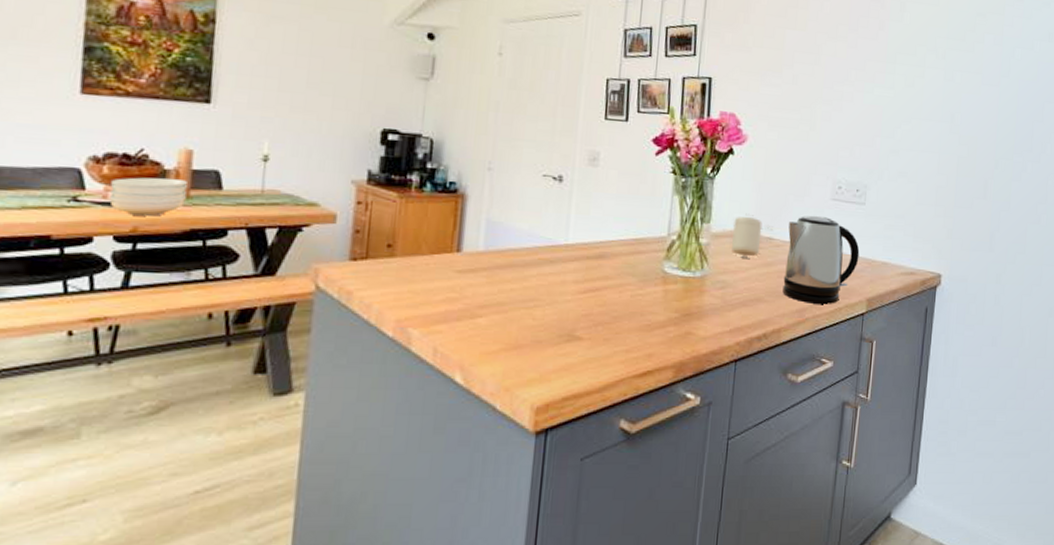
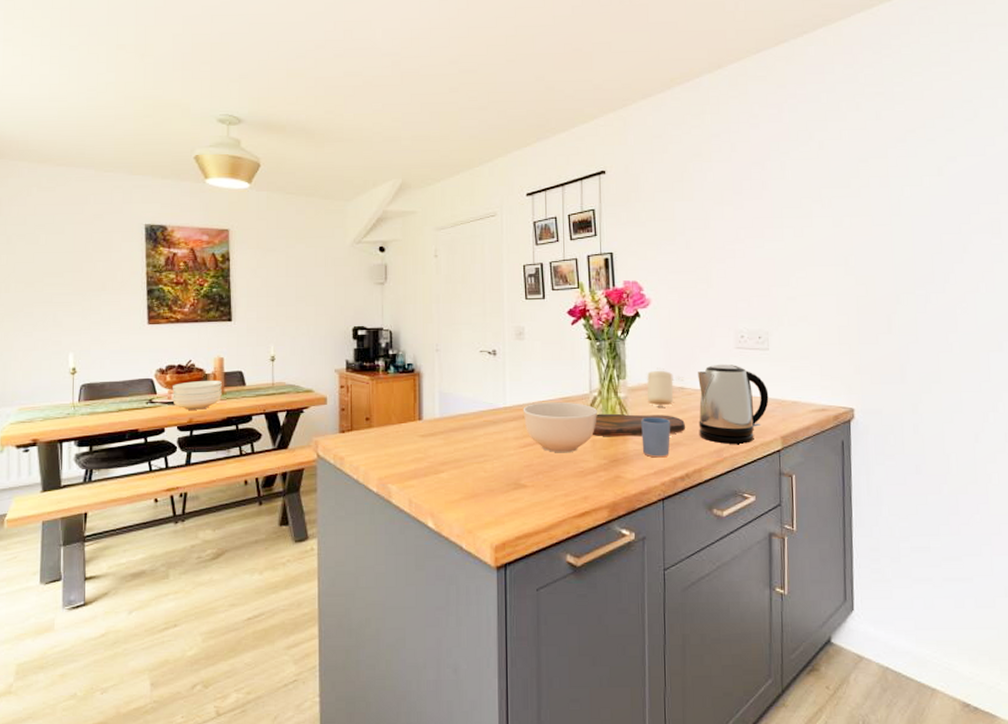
bowl: none [587,242,674,303] -> present [523,402,597,453]
cutting board: none [666,260,769,289] -> present [593,413,685,437]
mug: none [719,267,754,315] -> present [641,416,671,458]

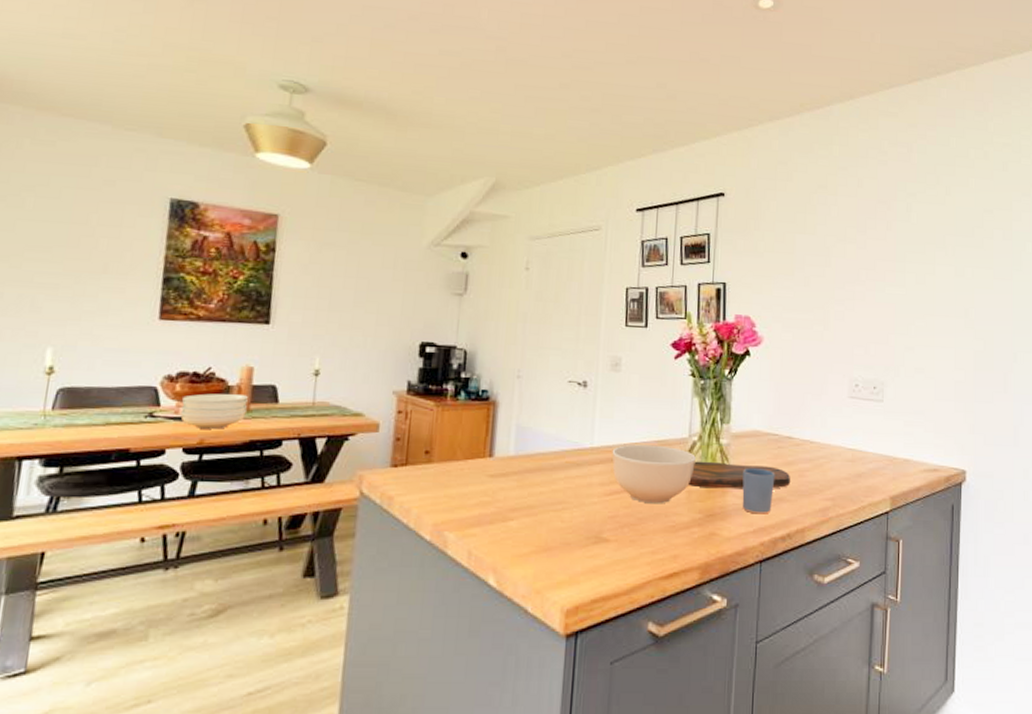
canister: present [637,367,684,409] -> none [742,413,792,459]
kettle: present [698,364,769,444] -> none [804,413,880,503]

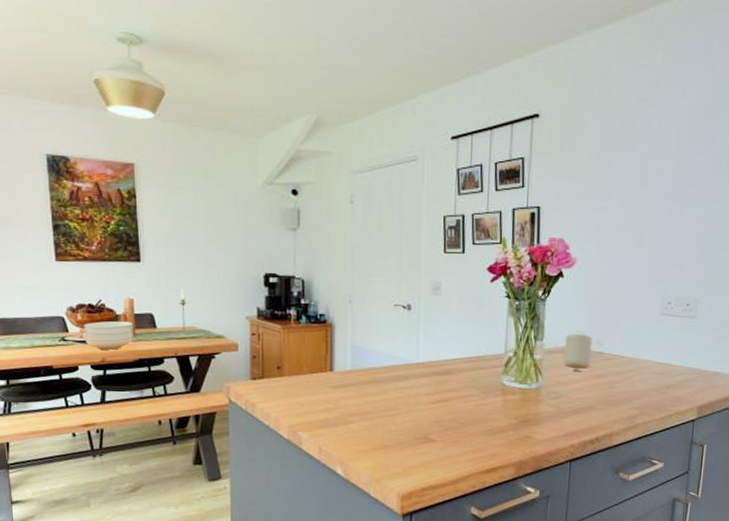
bowl: present [612,444,696,504] -> none [435,360,511,411]
cutting board: present [689,461,790,489] -> none [505,374,600,398]
canister: none [742,413,792,459] -> present [555,330,603,372]
mug: present [742,467,775,514] -> none [554,379,586,421]

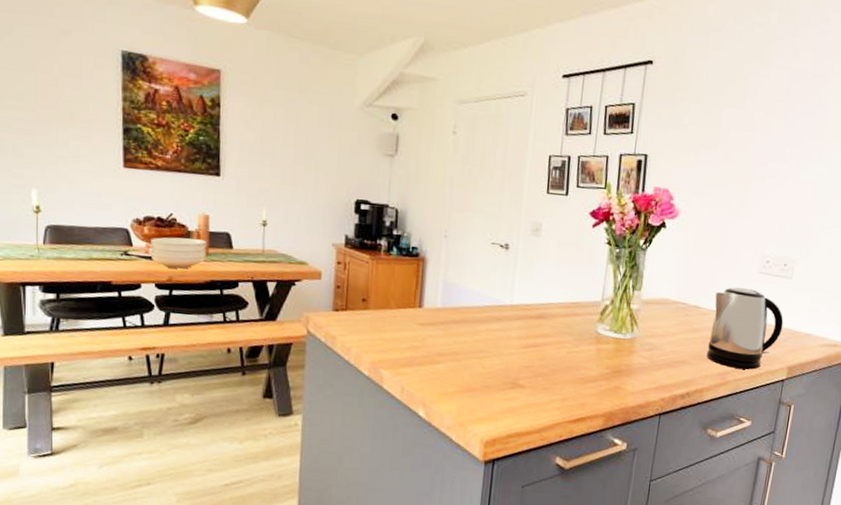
canister: present [555,330,603,372] -> none [652,283,700,325]
kettle: none [613,330,690,412] -> present [706,287,784,370]

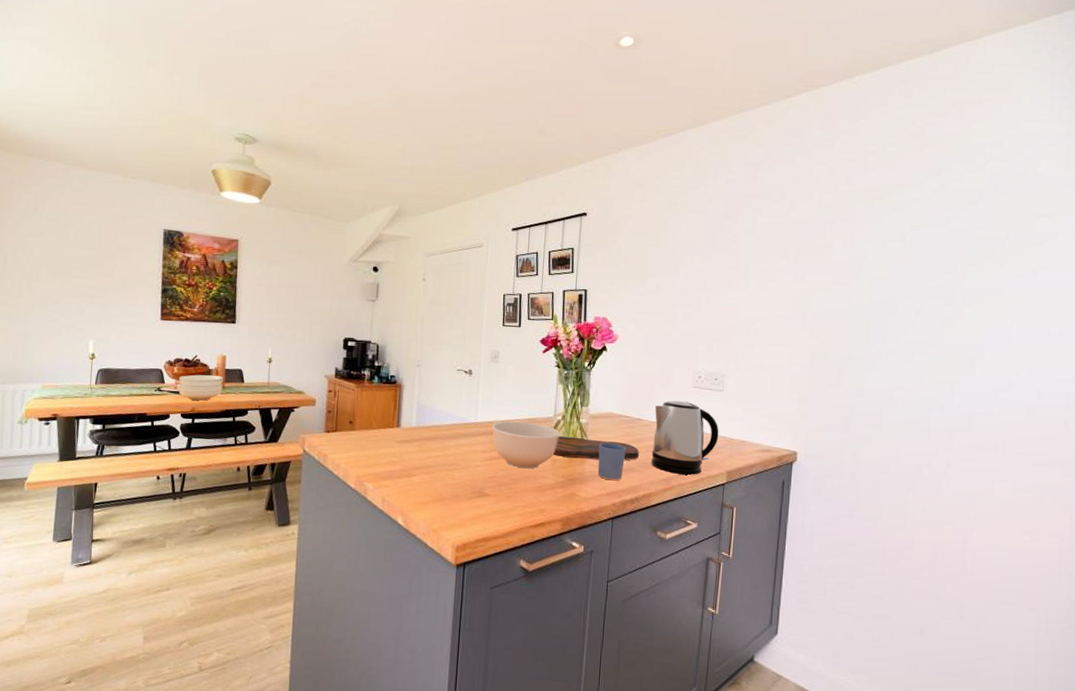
bowl: none [529,304,607,359] -> present [491,421,560,469]
cutting board: none [599,323,694,352] -> present [554,436,639,460]
mug: none [647,331,681,374] -> present [597,442,626,481]

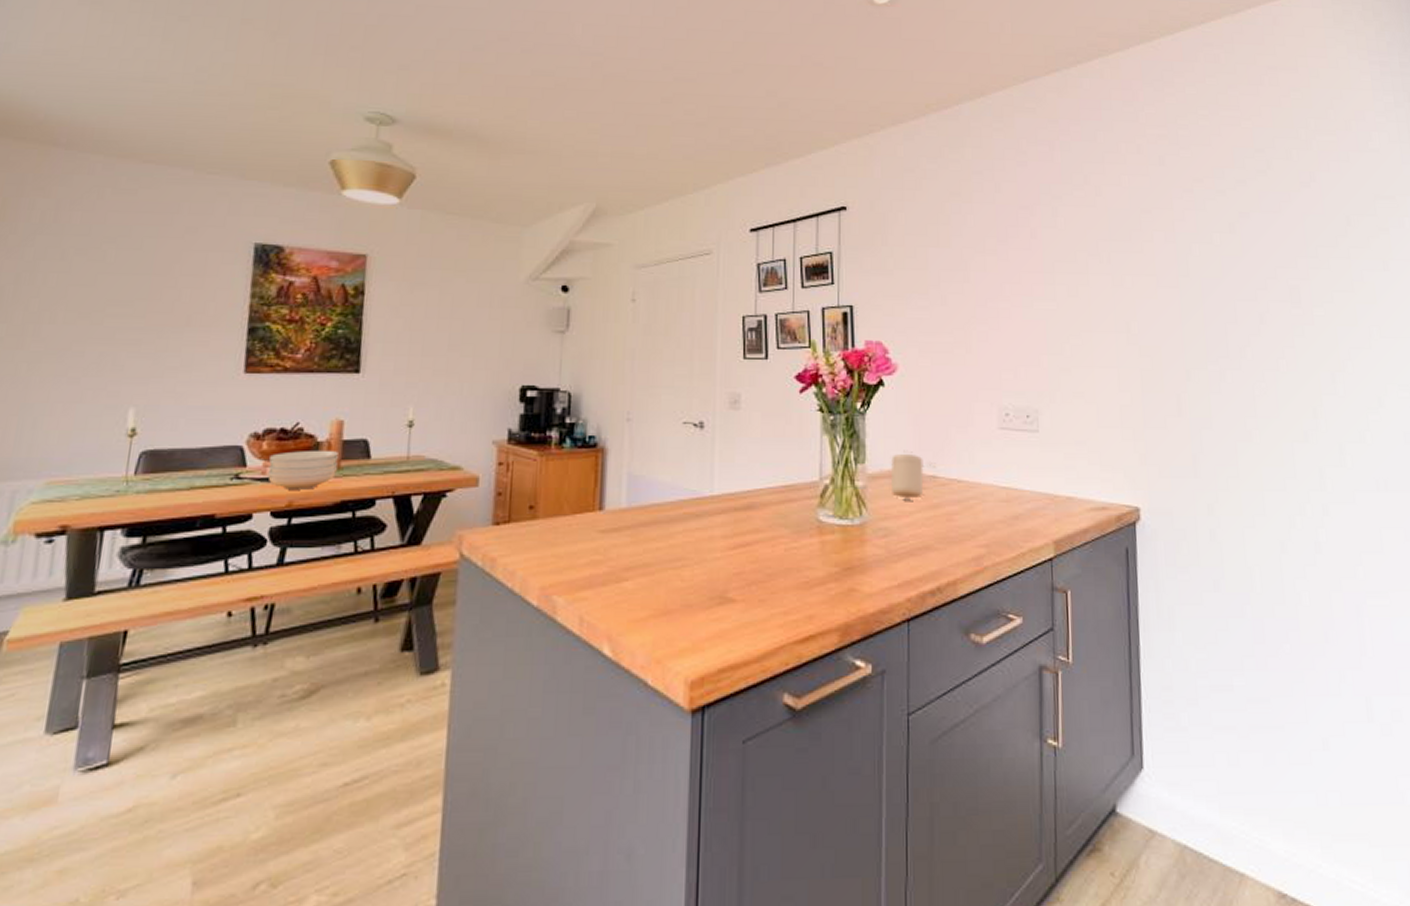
bowl: present [491,421,560,469] -> none [734,490,828,558]
cutting board: present [554,436,639,460] -> none [822,507,937,538]
mug: present [597,442,626,481] -> none [883,512,920,566]
canister: none [599,398,641,436] -> present [879,450,936,502]
kettle: present [651,400,719,475] -> none [953,447,1039,549]

